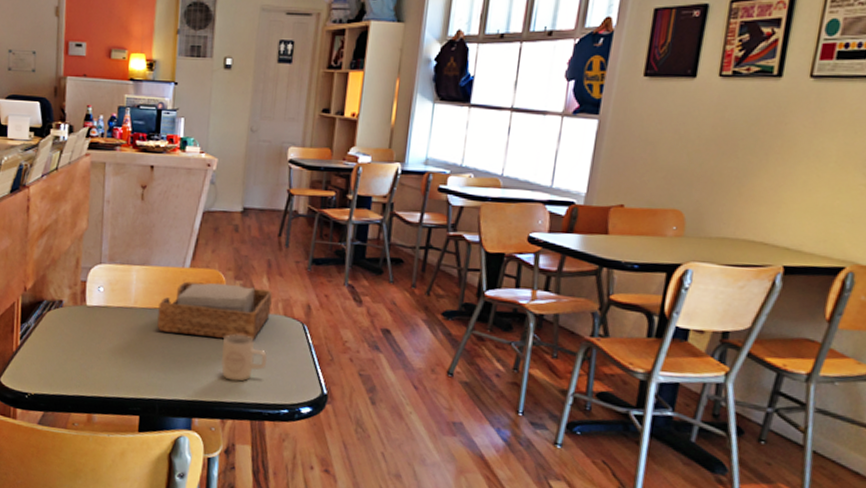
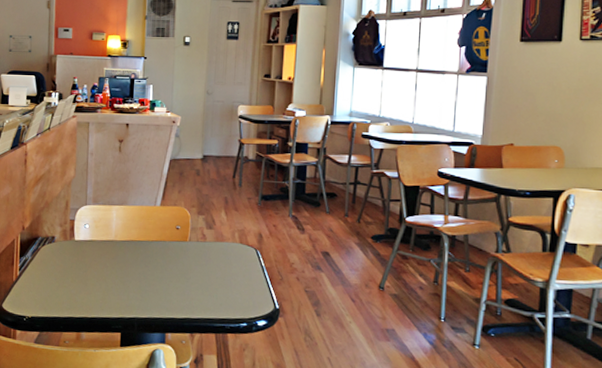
napkin holder: present [157,281,273,341] -> none [134,217,230,266]
mug: present [221,335,268,382] -> none [189,261,228,300]

